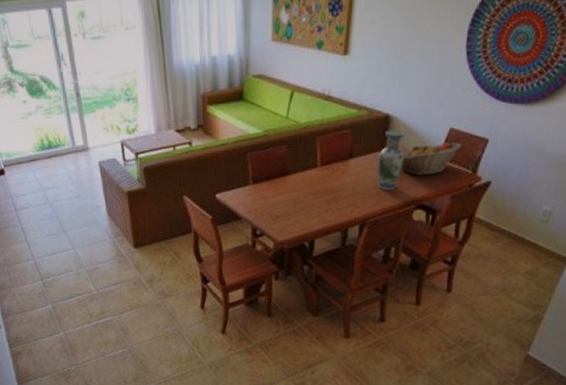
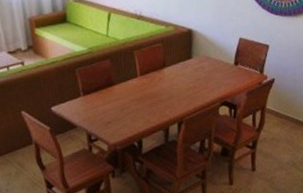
vase: present [377,129,405,190] -> none [186,41,208,92]
fruit basket: present [401,142,461,176] -> none [205,49,250,78]

